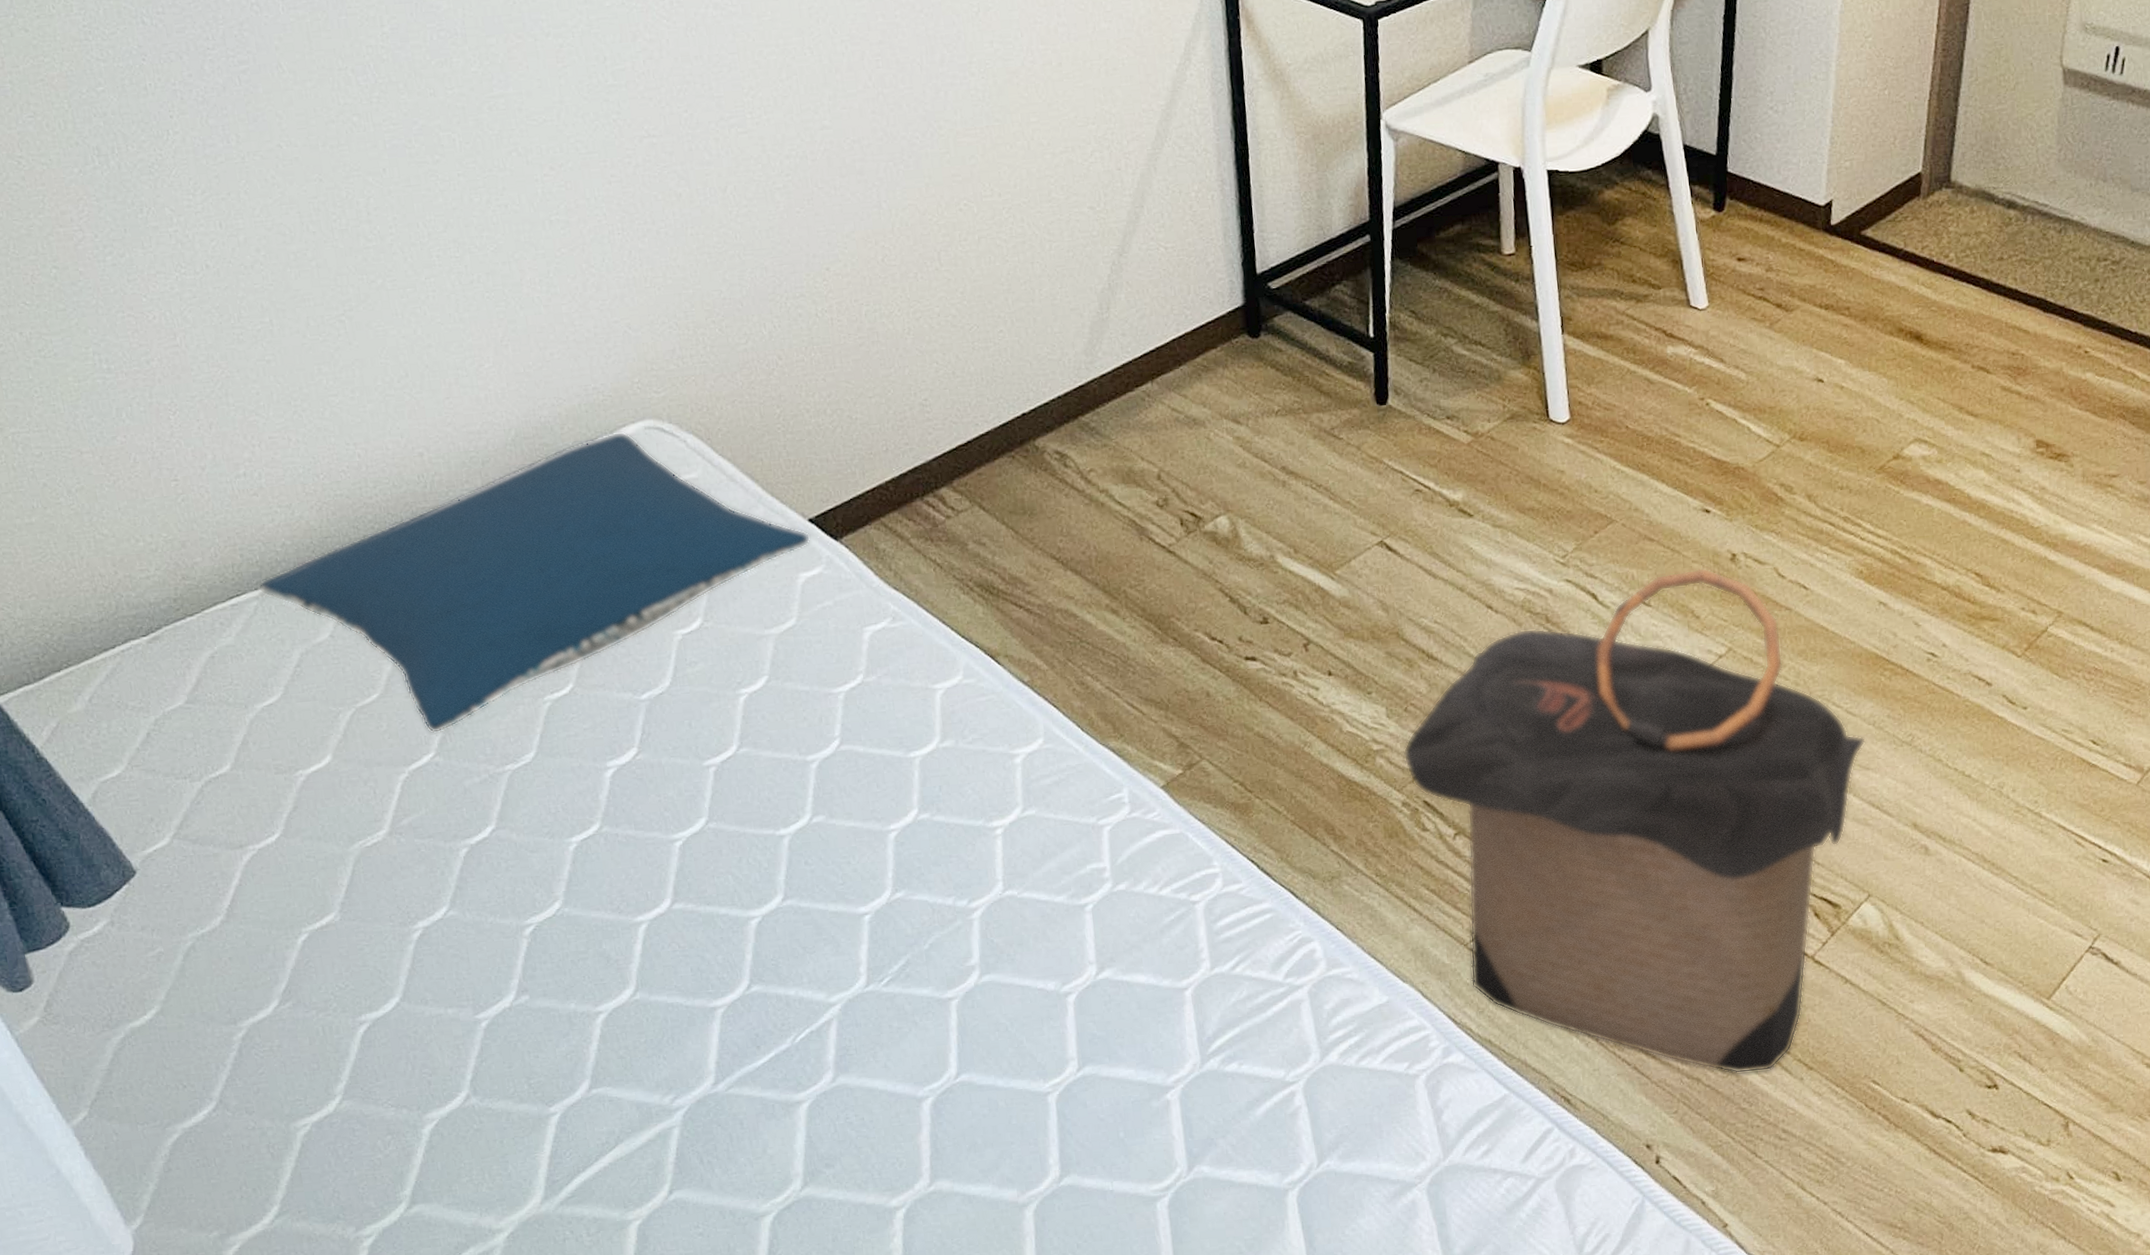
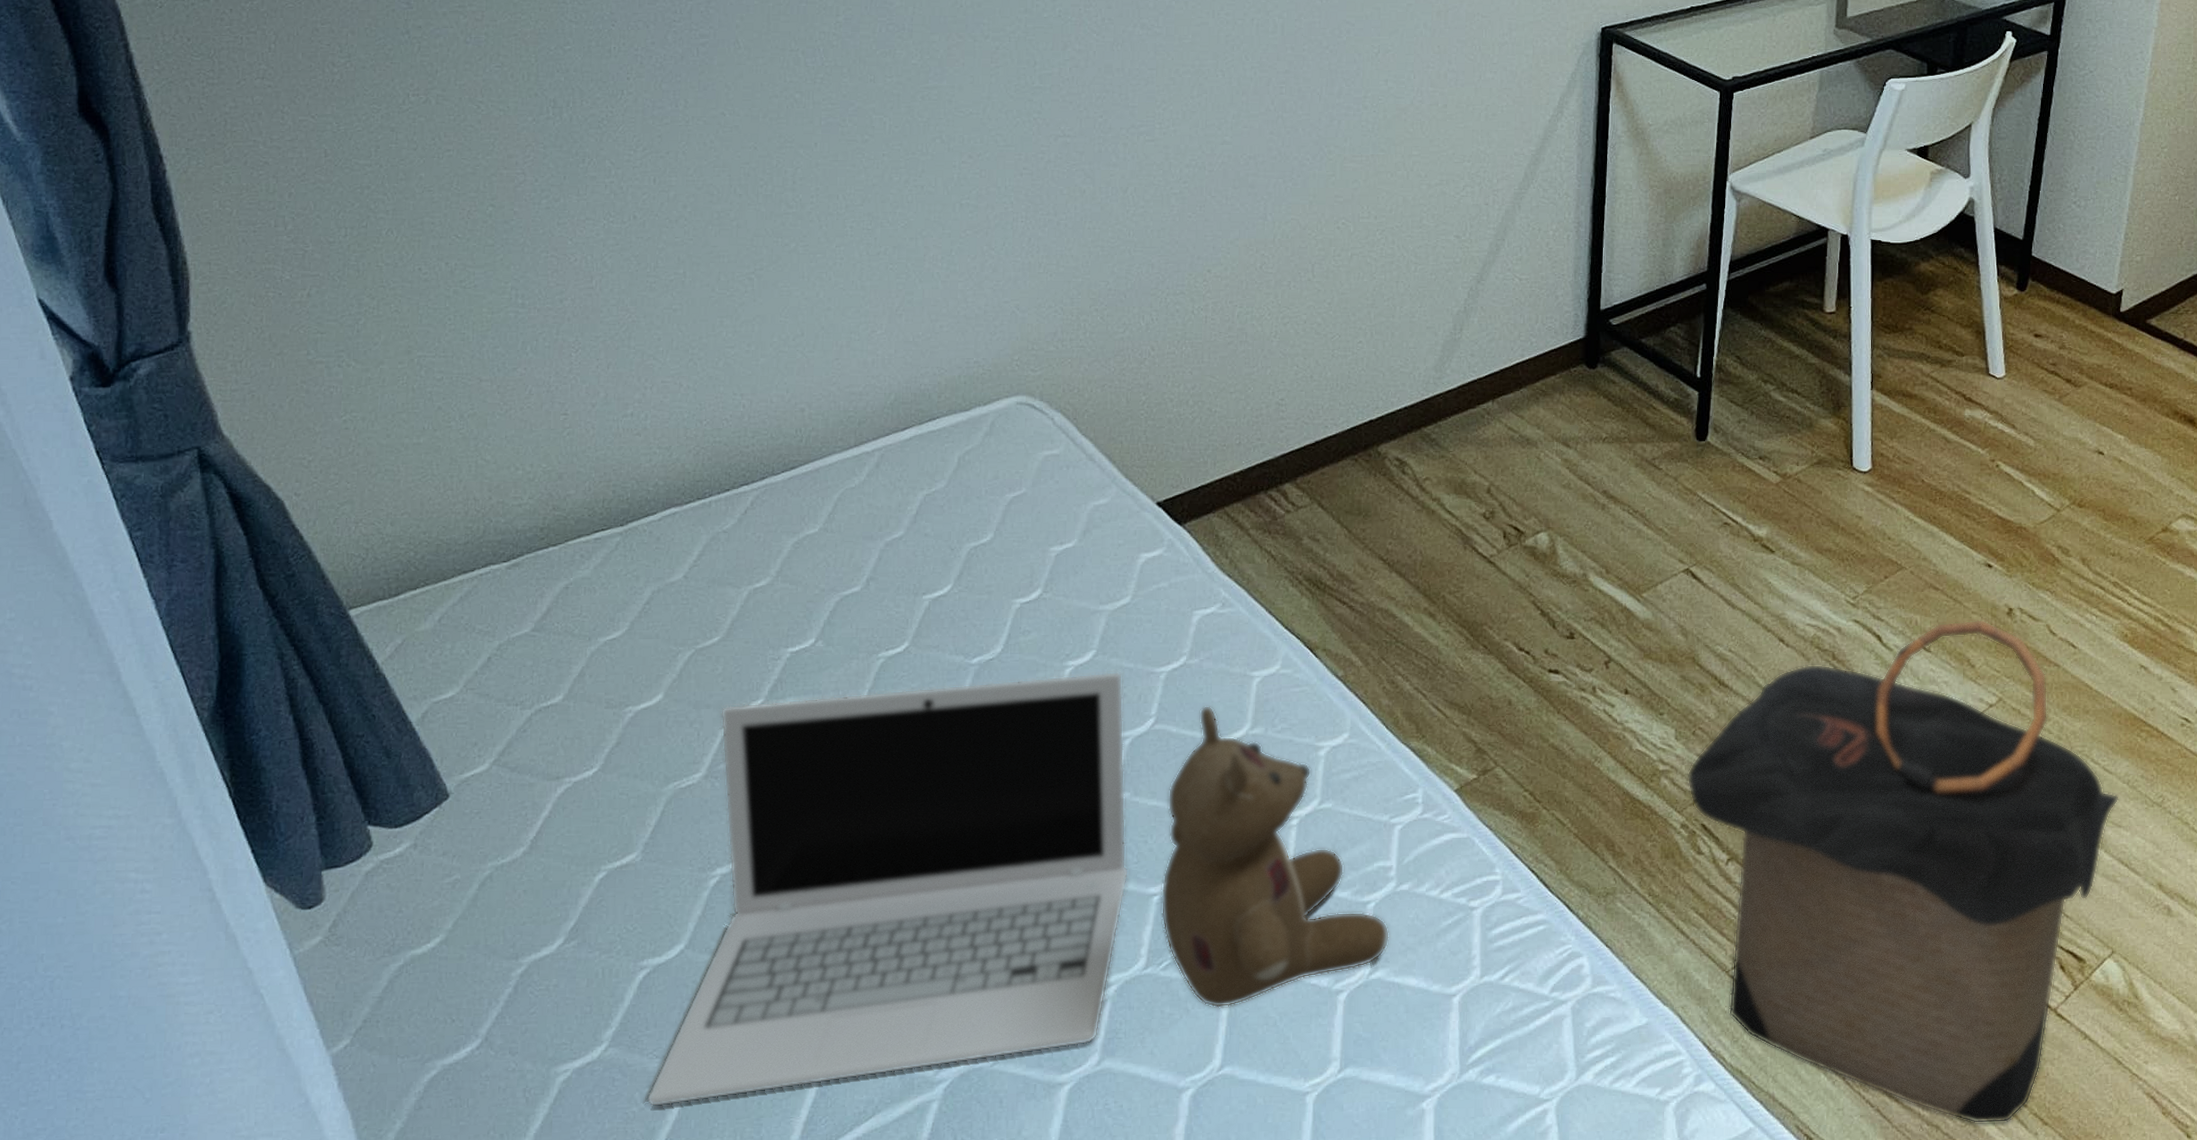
pillow: present [258,431,811,734] -> none [623,404,1156,681]
laptop: none [389,695,837,1153] -> present [646,671,1130,1107]
stuffed bear: none [864,721,1113,1019] -> present [1161,705,1390,1008]

